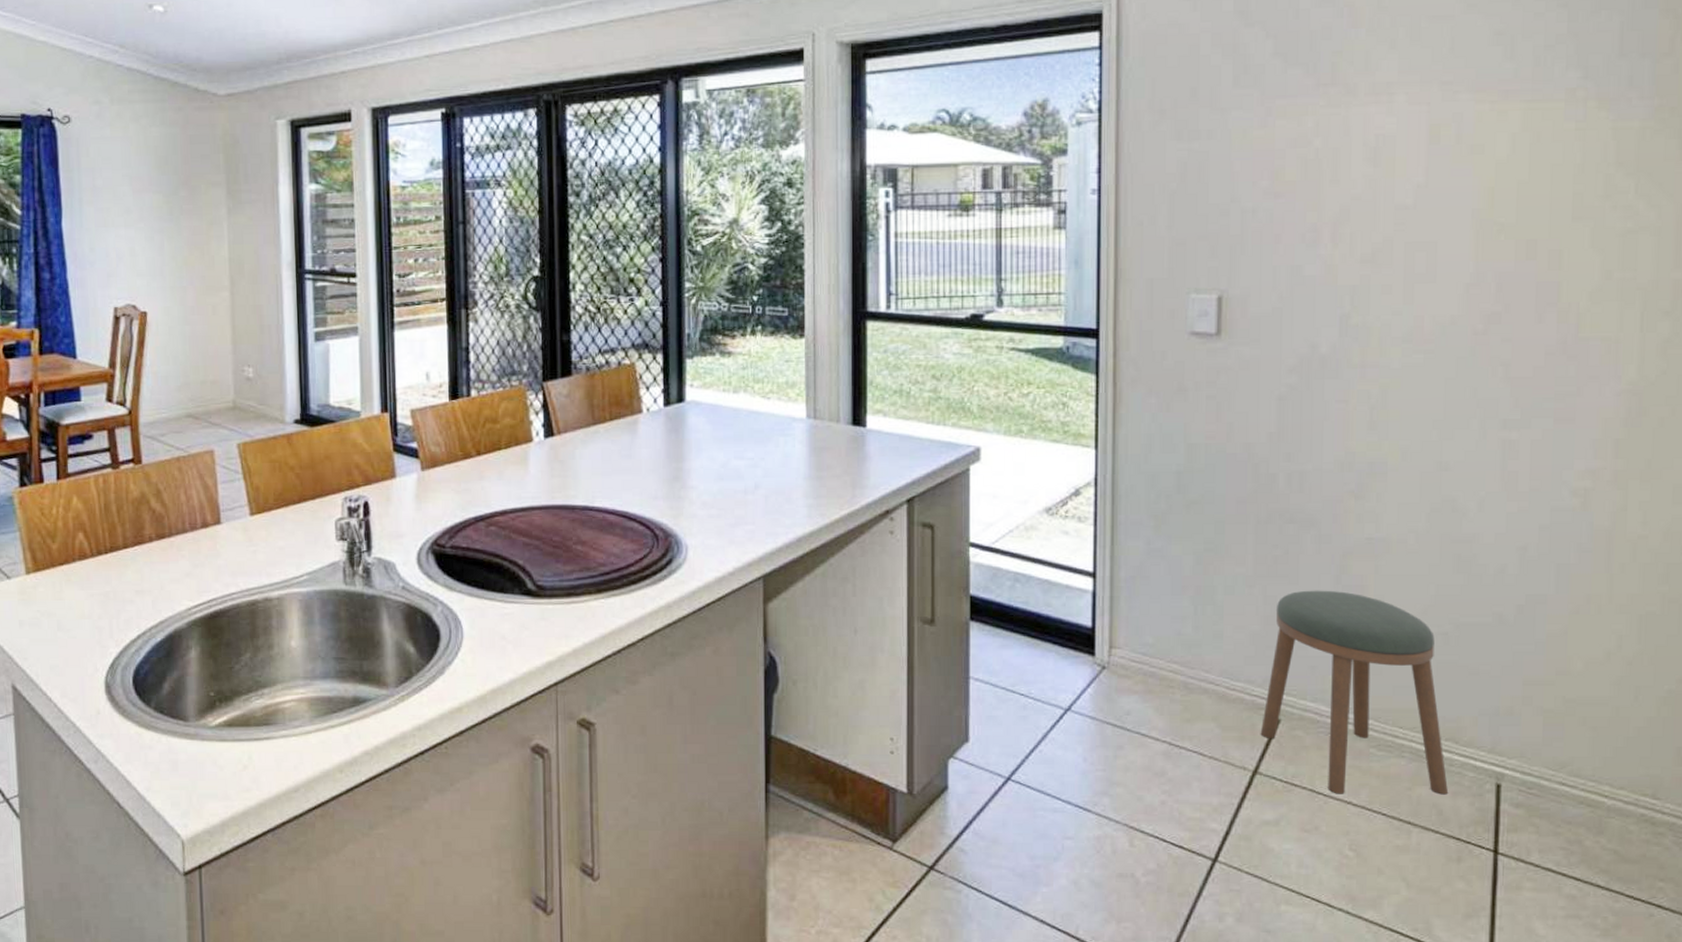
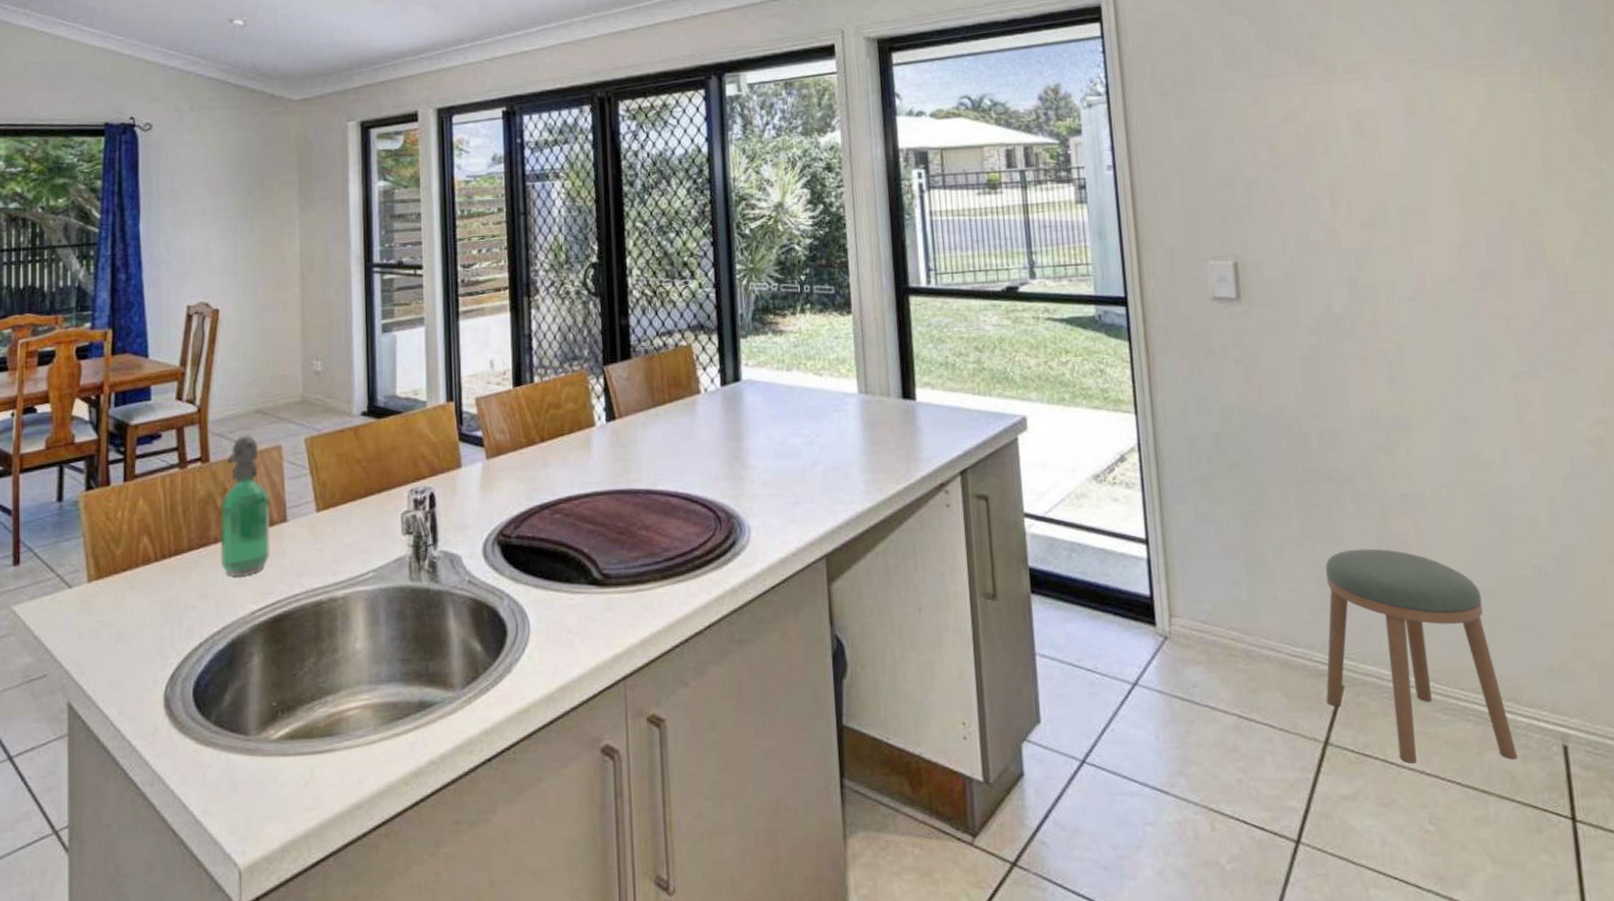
soap dispenser: none [154,439,205,573] -> present [220,436,271,576]

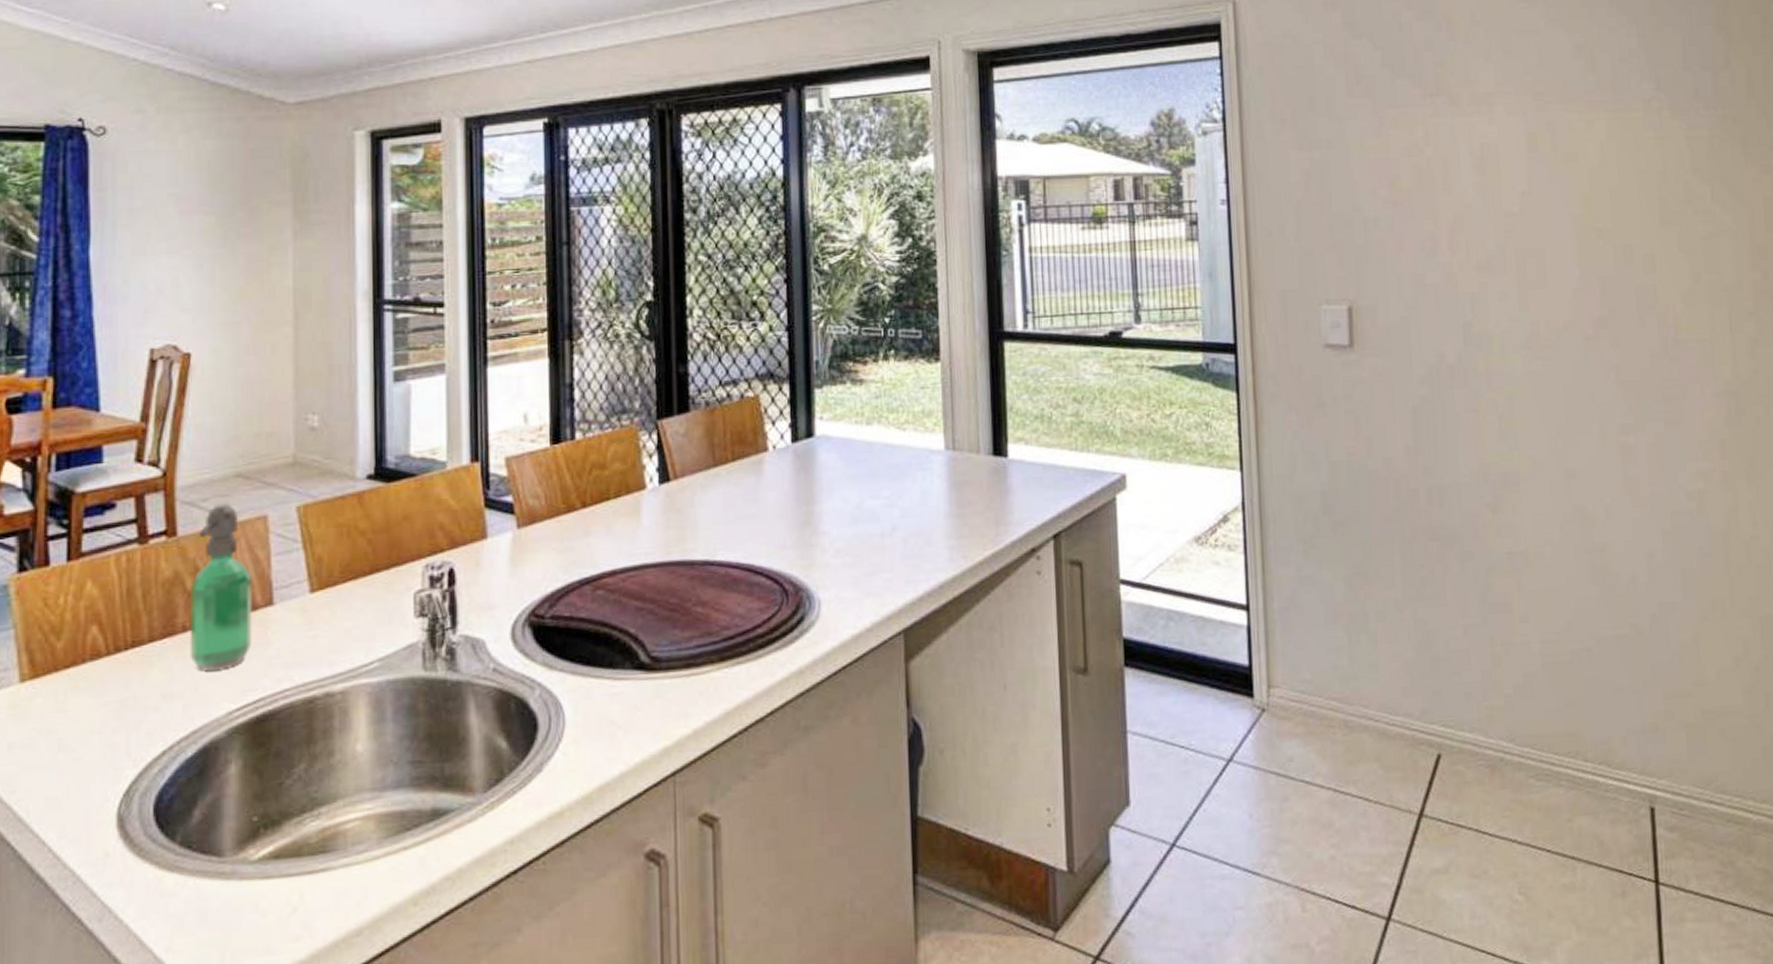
stool: present [1325,548,1518,764] -> none [1422,610,1607,833]

